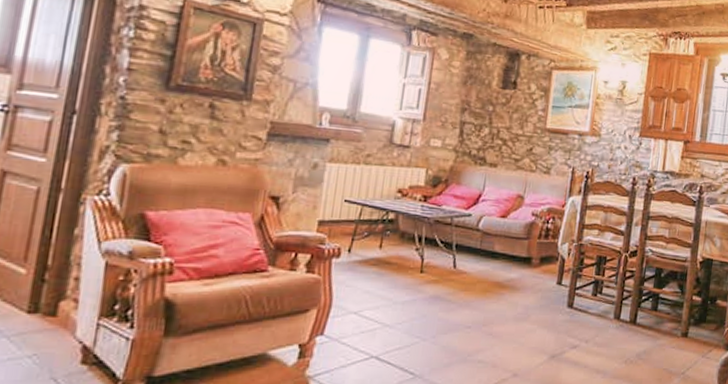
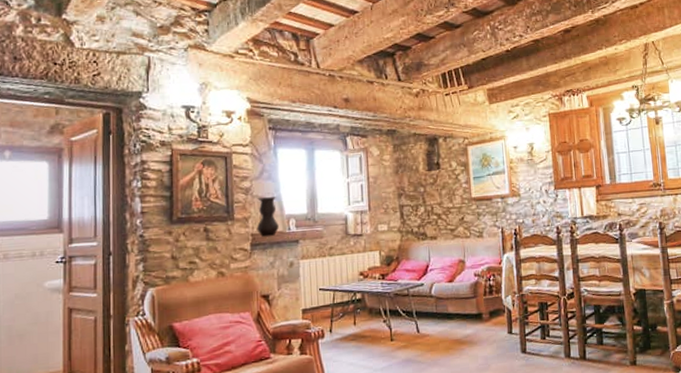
vase: none [278,80,311,130] -> present [256,197,279,238]

